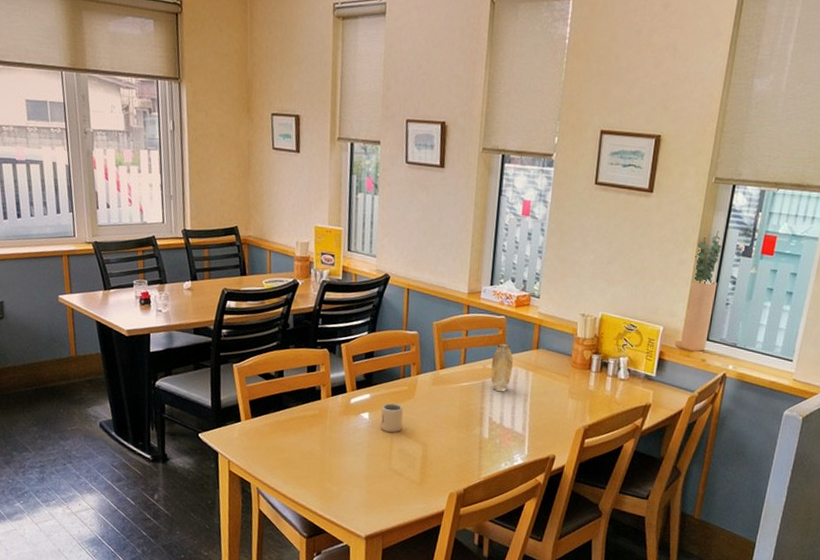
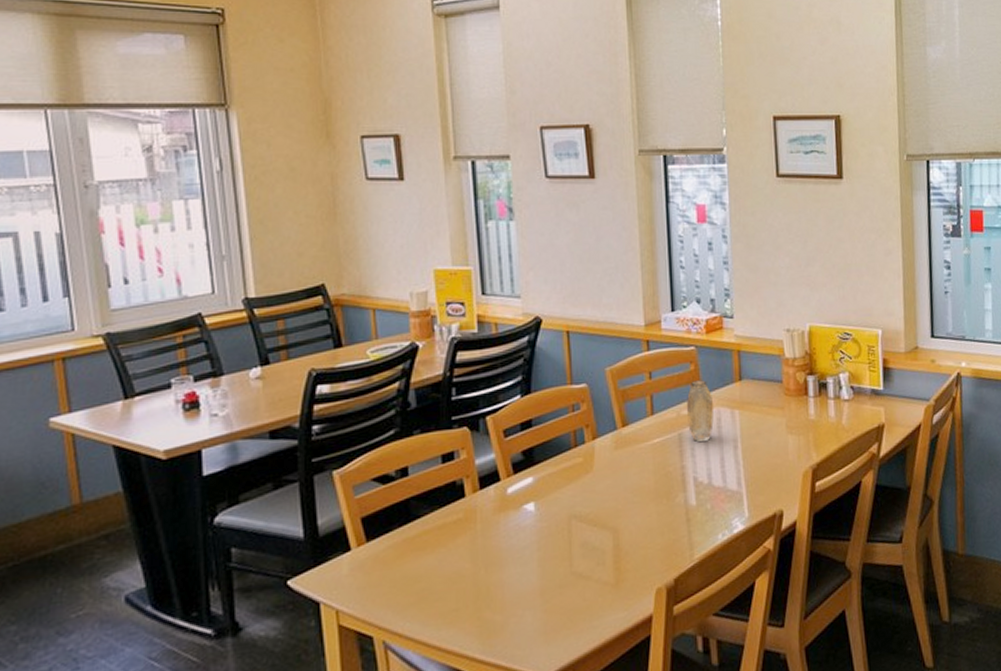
cup: present [380,403,404,433] -> none [550,482,582,524]
vase: present [674,231,722,353] -> none [897,212,933,354]

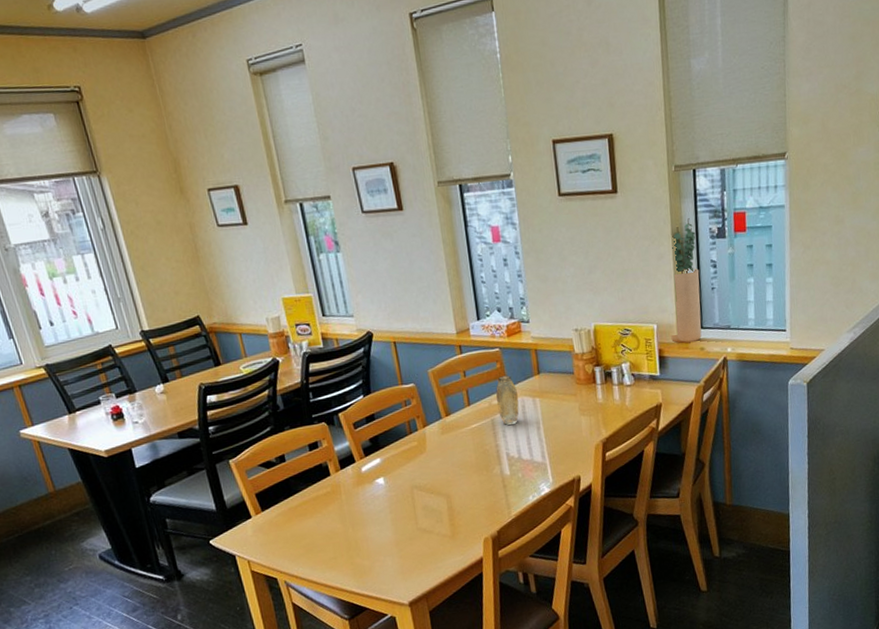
vase: none [897,212,933,354] -> present [671,218,702,344]

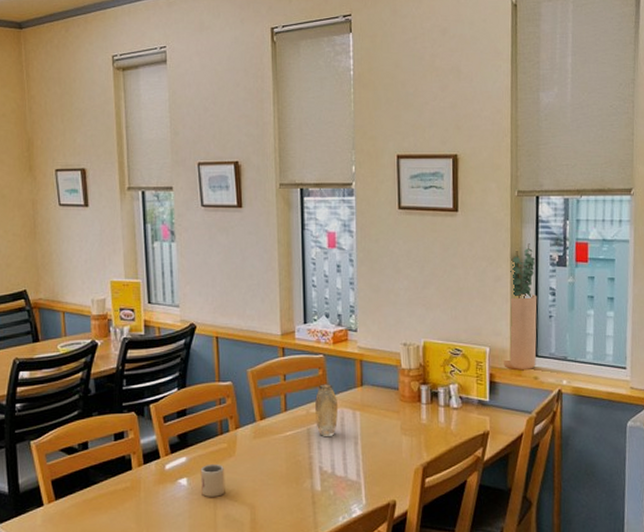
cup: none [395,461,421,493] -> present [200,463,225,498]

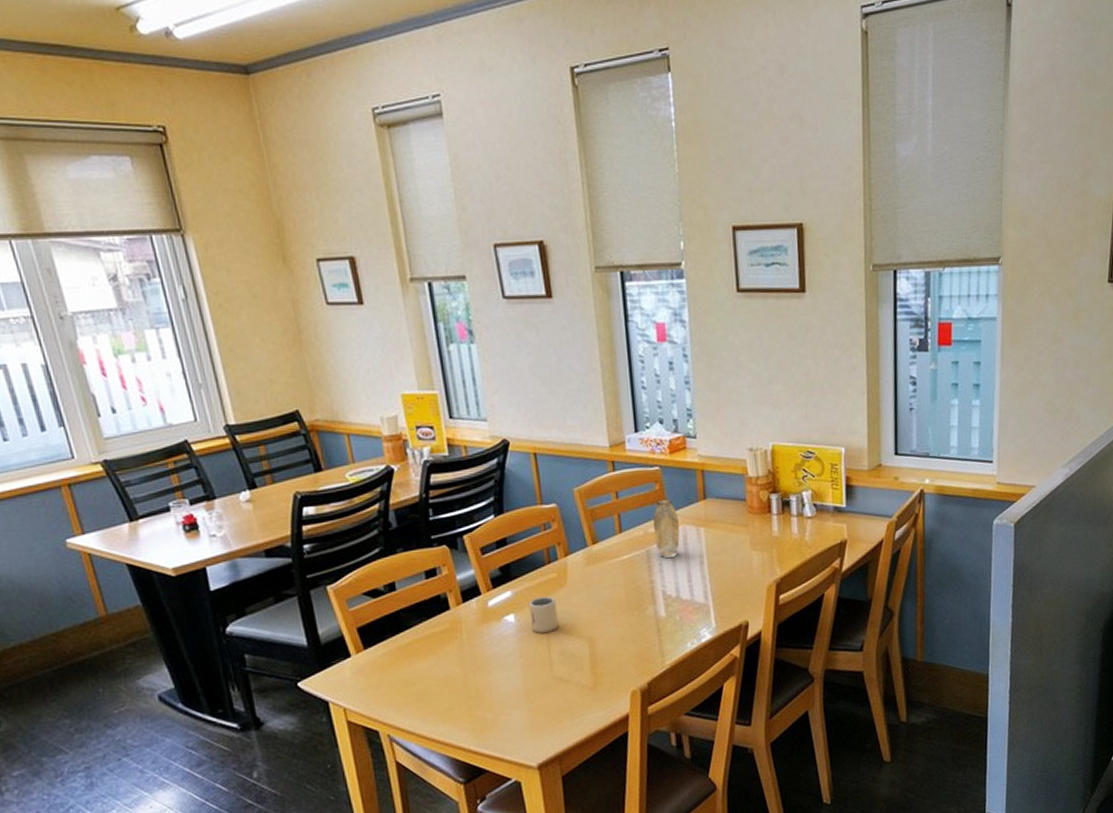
vase: present [504,243,537,371] -> none [861,326,897,472]

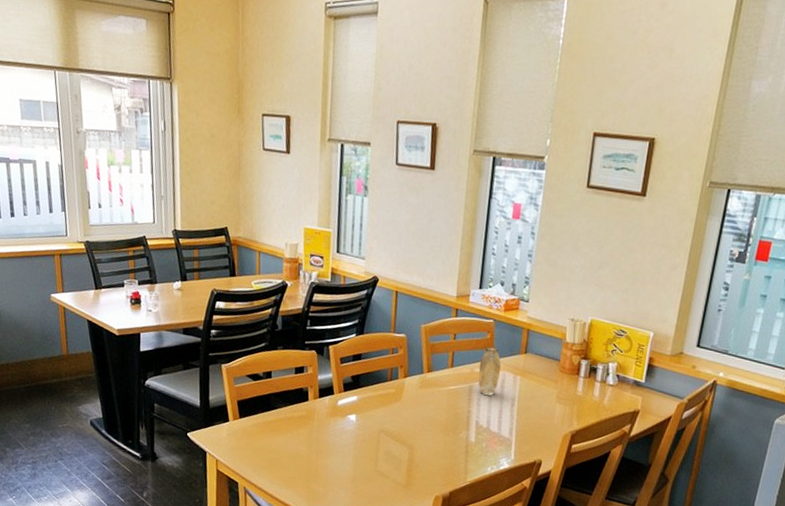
cup: present [528,596,559,634] -> none [367,405,391,435]

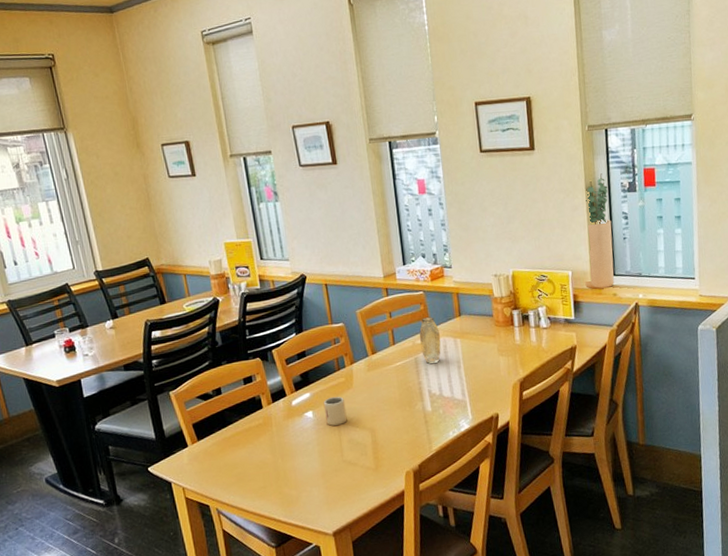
cup: none [367,405,391,435] -> present [323,396,347,426]
vase: none [665,236,715,359] -> present [585,173,614,290]

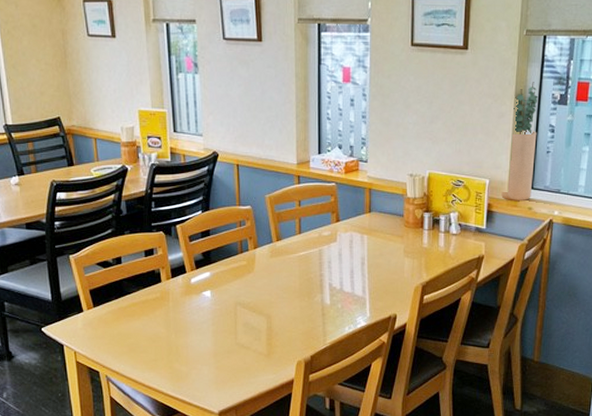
cup: present [323,396,347,426] -> none [222,278,245,309]
vase: present [419,317,441,364] -> none [326,210,347,257]

